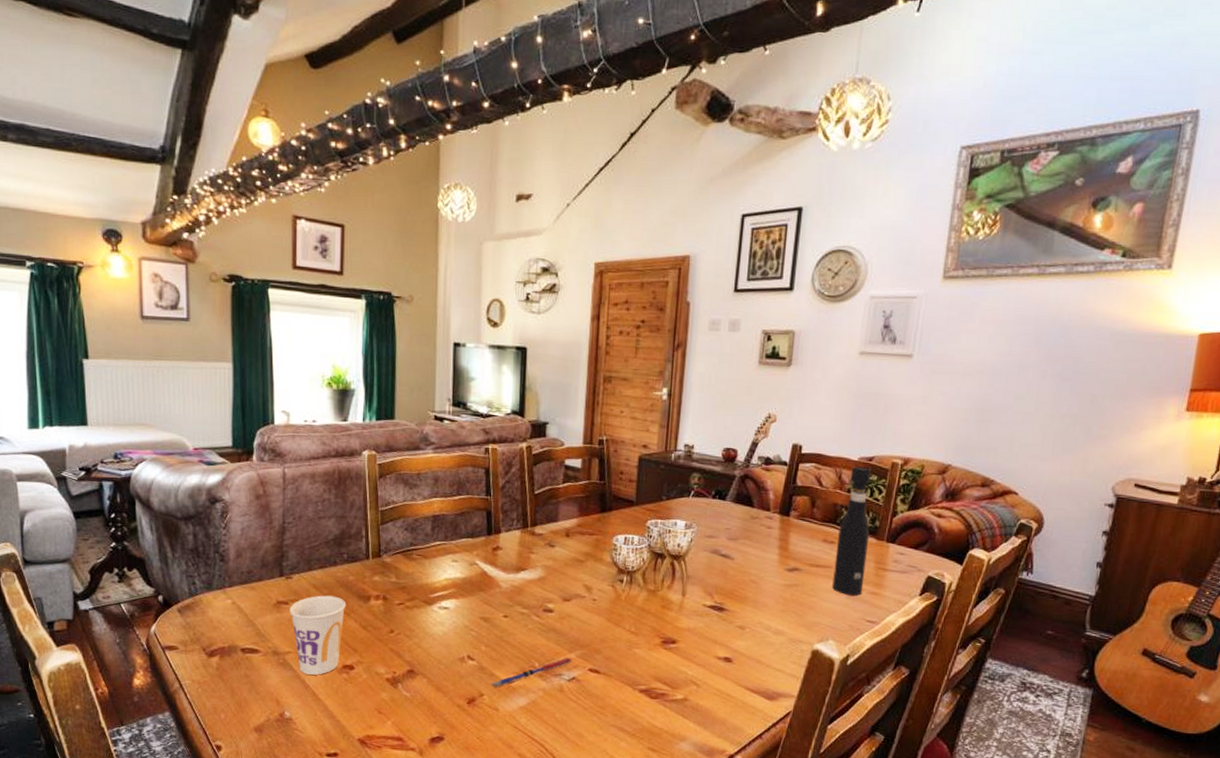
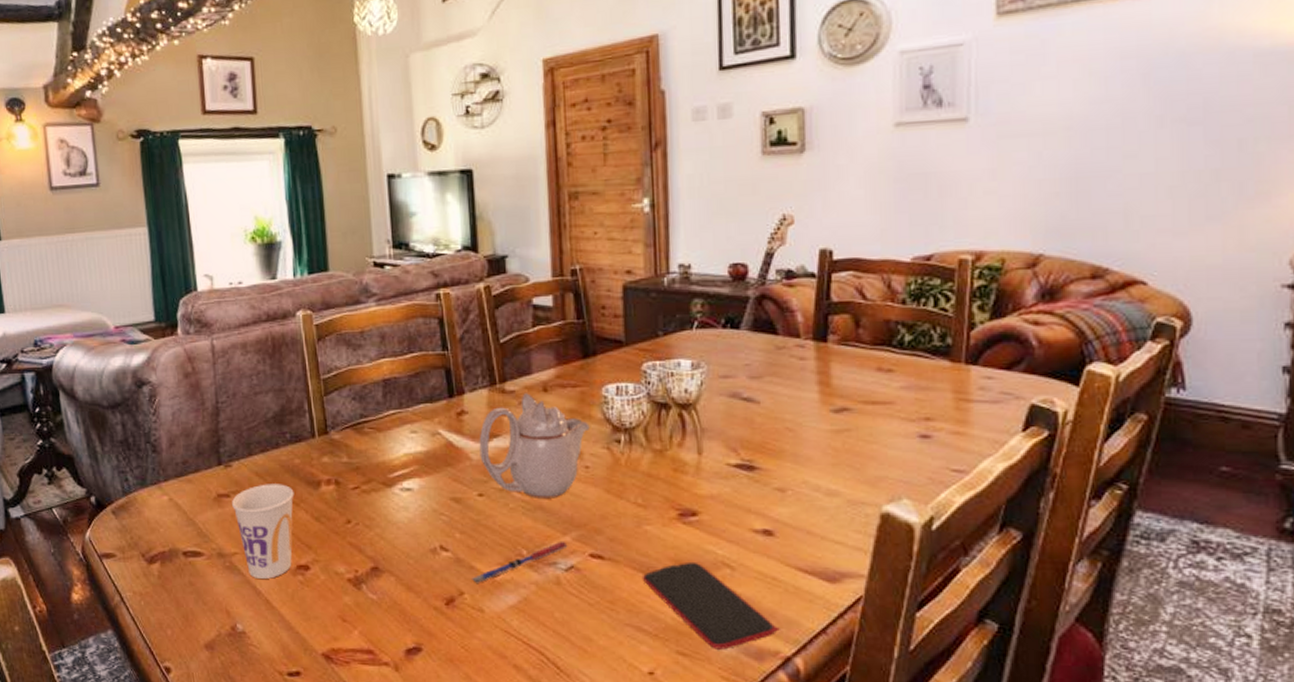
teapot: none [508,536,600,623] -> present [479,393,590,499]
smartphone: none [627,679,728,748] -> present [642,561,780,650]
pepper grinder: present [832,466,871,596] -> none [896,268,941,438]

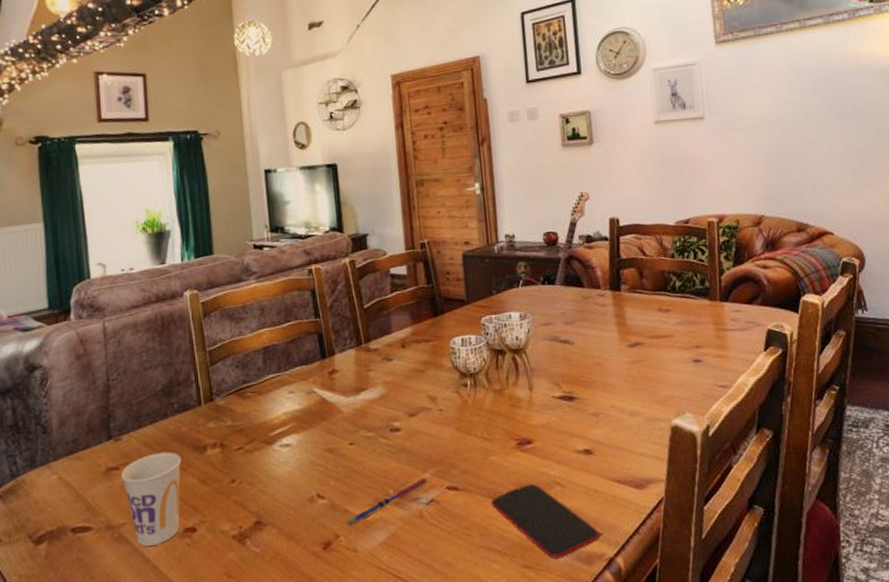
teapot: present [479,393,590,499] -> none [348,350,442,442]

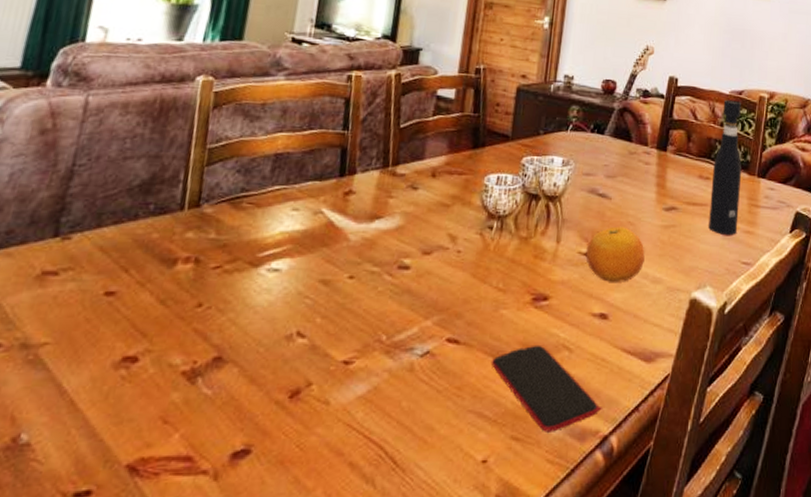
cup: present [121,452,182,546] -> none [57,260,143,374]
pen: present [346,477,428,525] -> none [324,325,428,372]
fruit: none [559,368,618,421] -> present [585,226,645,282]
pepper grinder: none [670,230,708,363] -> present [708,99,742,235]

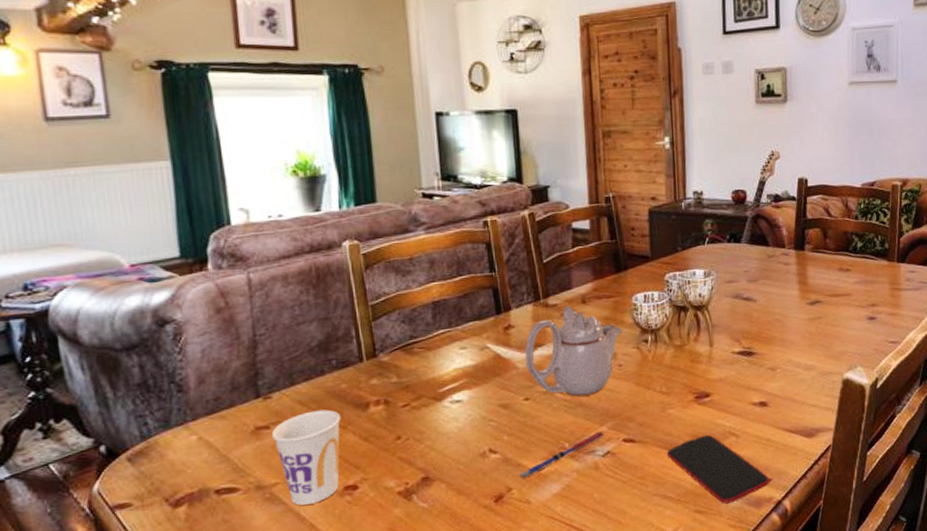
cup: none [57,260,143,374] -> present [272,409,341,505]
pen: none [324,325,428,372] -> present [519,431,605,478]
teapot: none [358,177,468,282] -> present [525,305,622,397]
fruit: present [585,226,645,282] -> none [739,324,795,375]
pepper grinder: present [708,99,742,235] -> none [852,192,882,320]

